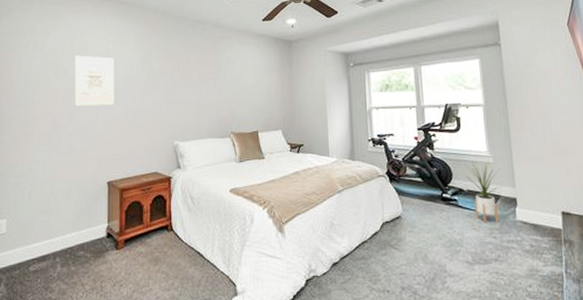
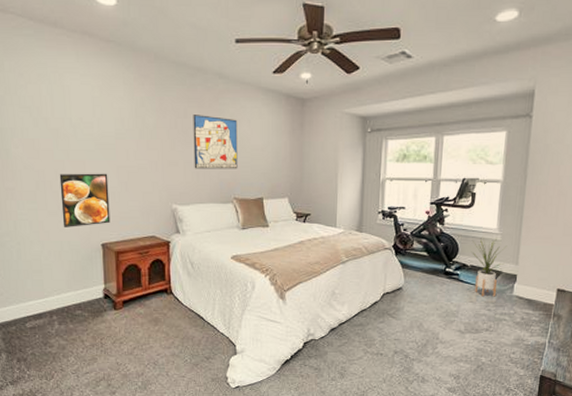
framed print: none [73,115,117,167] -> present [59,173,111,227]
wall art: present [75,55,115,106] -> none [55,102,105,163]
wall art: none [193,59,234,107] -> present [193,115,238,169]

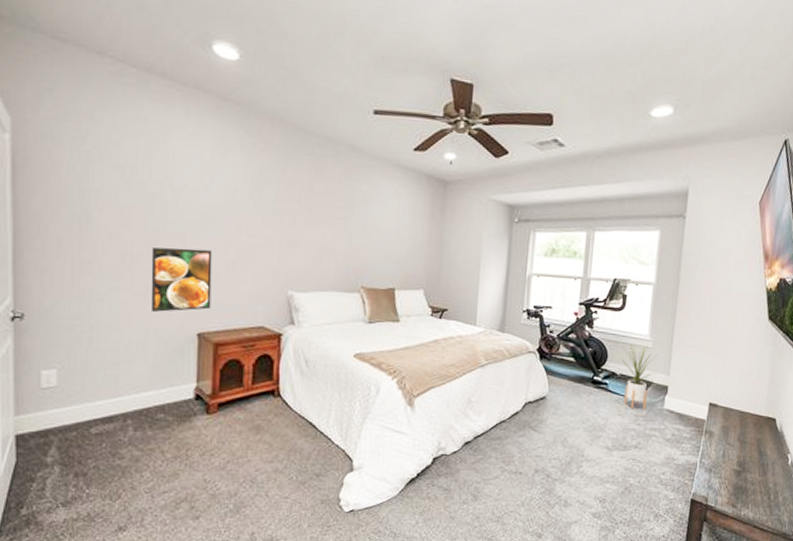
wall art: present [193,115,238,169] -> none [317,189,371,254]

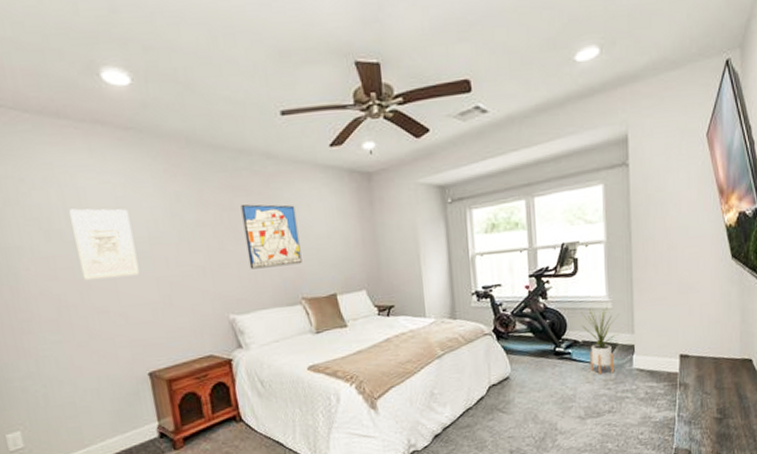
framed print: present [150,247,212,312] -> none [85,287,156,359]
wall art: none [153,163,211,237] -> present [69,208,140,280]
wall art: none [317,189,371,254] -> present [241,204,302,270]

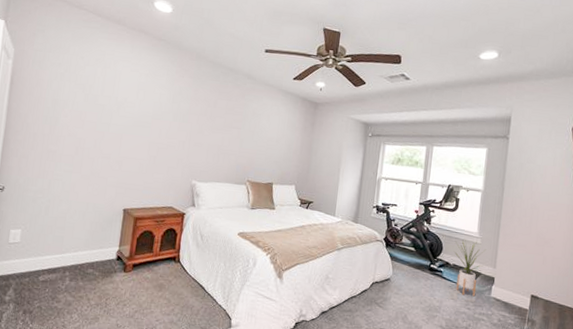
wall art: present [69,208,140,280] -> none [100,83,145,138]
wall art: present [241,204,302,270] -> none [216,106,259,156]

